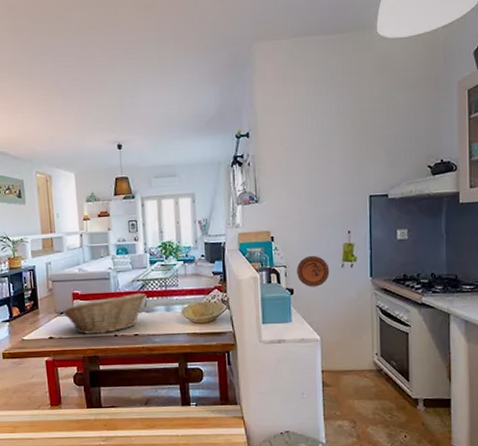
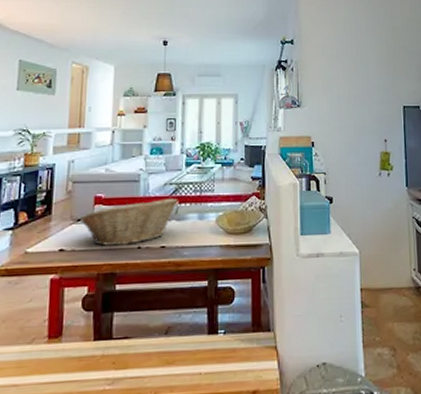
decorative plate: present [297,256,330,287] -> none [336,163,368,196]

